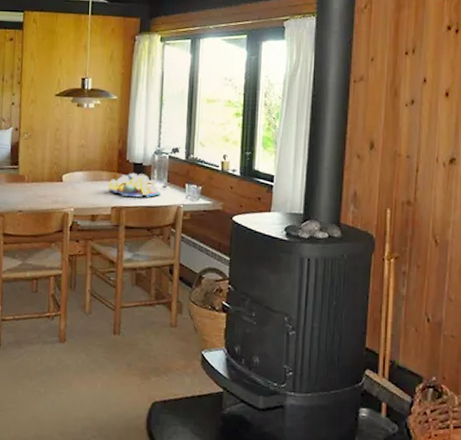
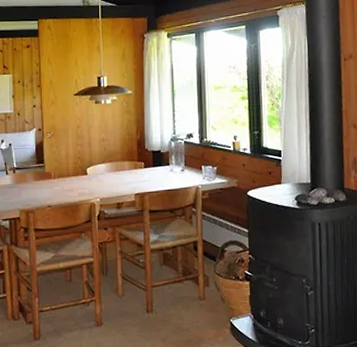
fruit bowl: present [109,172,162,197] -> none [131,159,180,182]

